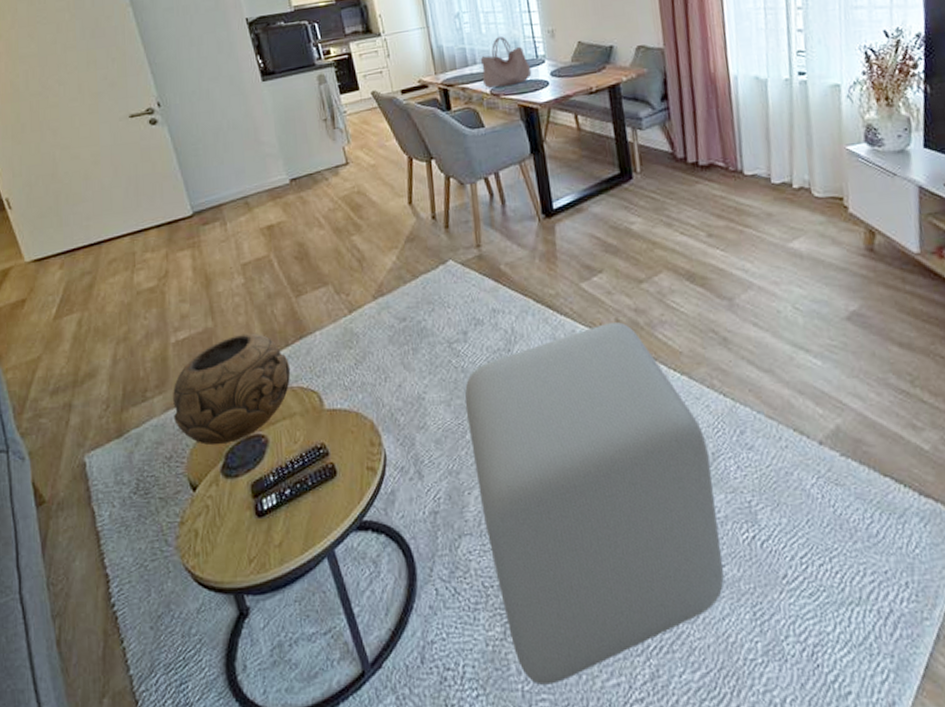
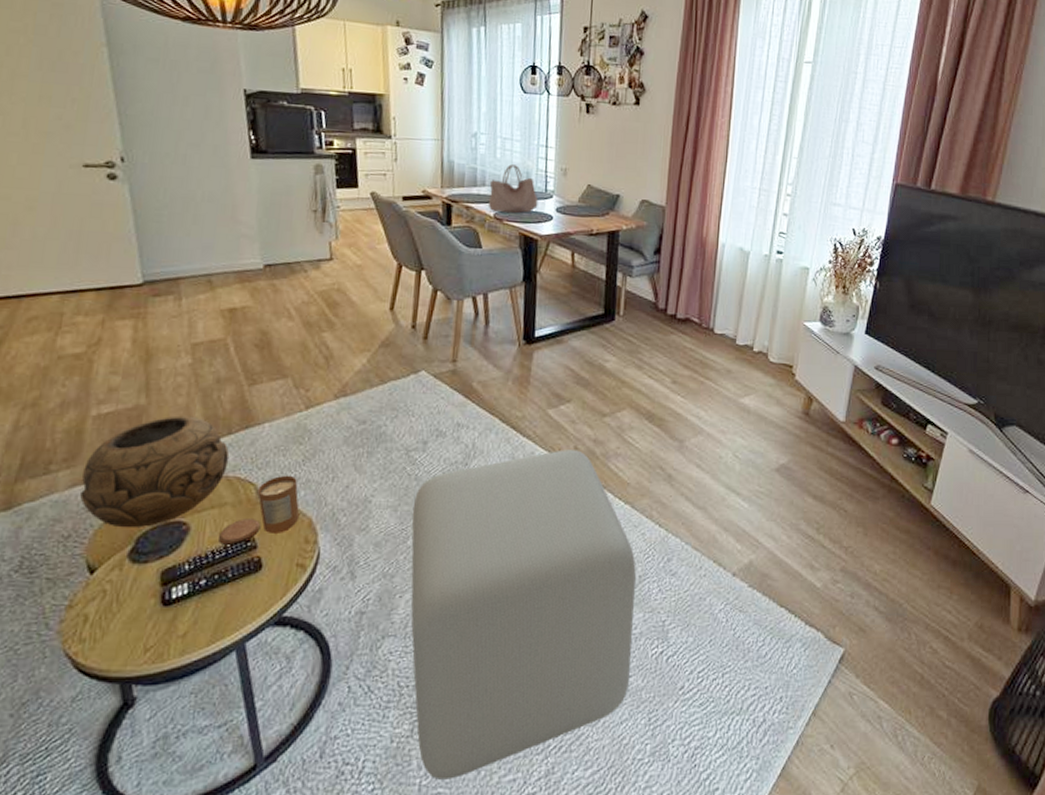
candle: none [294,380,362,454] -> present [219,475,300,545]

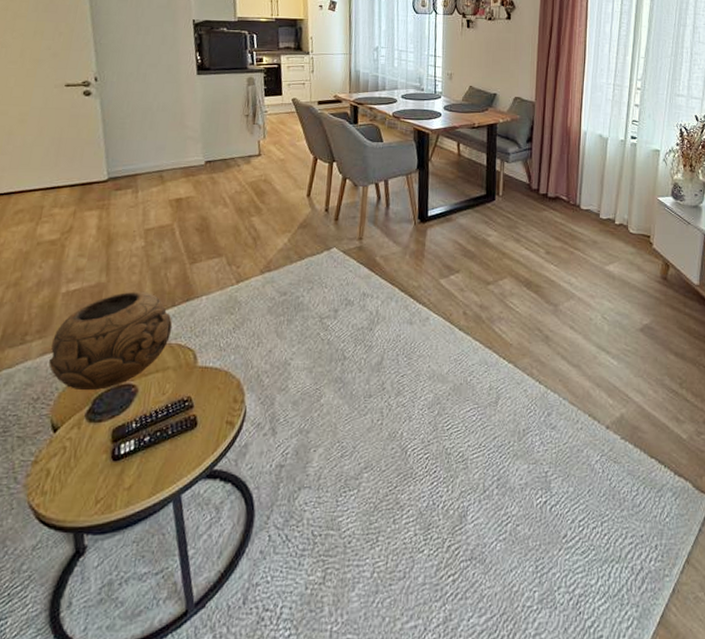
candle: present [219,475,300,545] -> none [161,341,230,405]
pouf: present [410,449,636,780] -> none [323,315,520,626]
handbag: present [489,164,539,214] -> none [388,72,429,113]

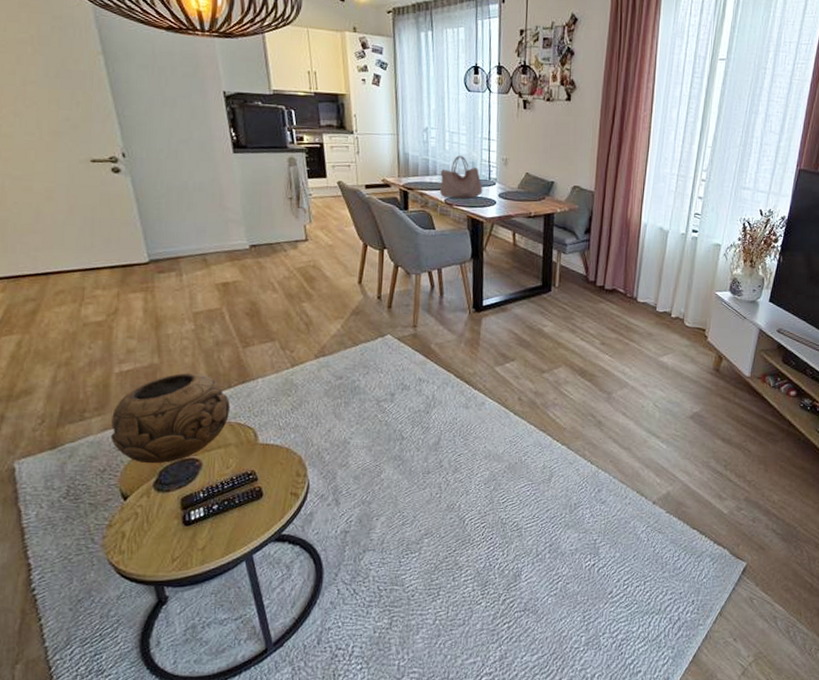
handbag: none [388,72,429,113] -> present [440,156,483,199]

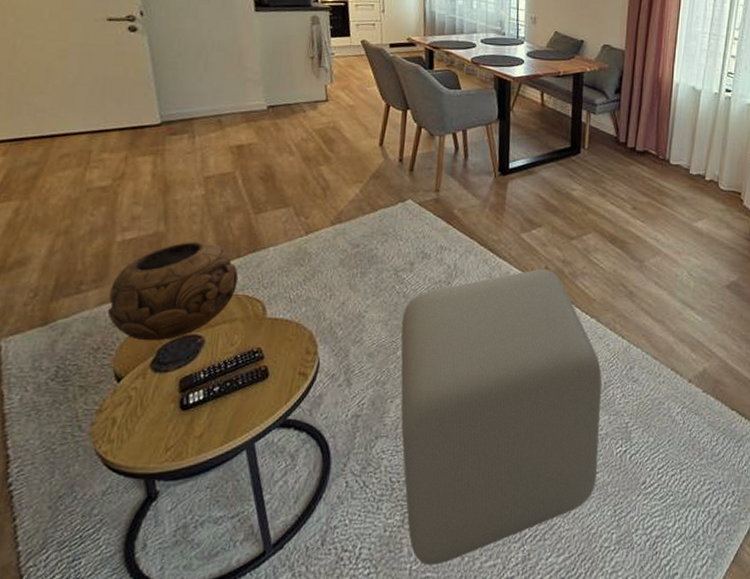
pouf: none [383,400,572,662] -> present [400,269,602,565]
handbag: present [440,156,483,199] -> none [467,14,511,59]

